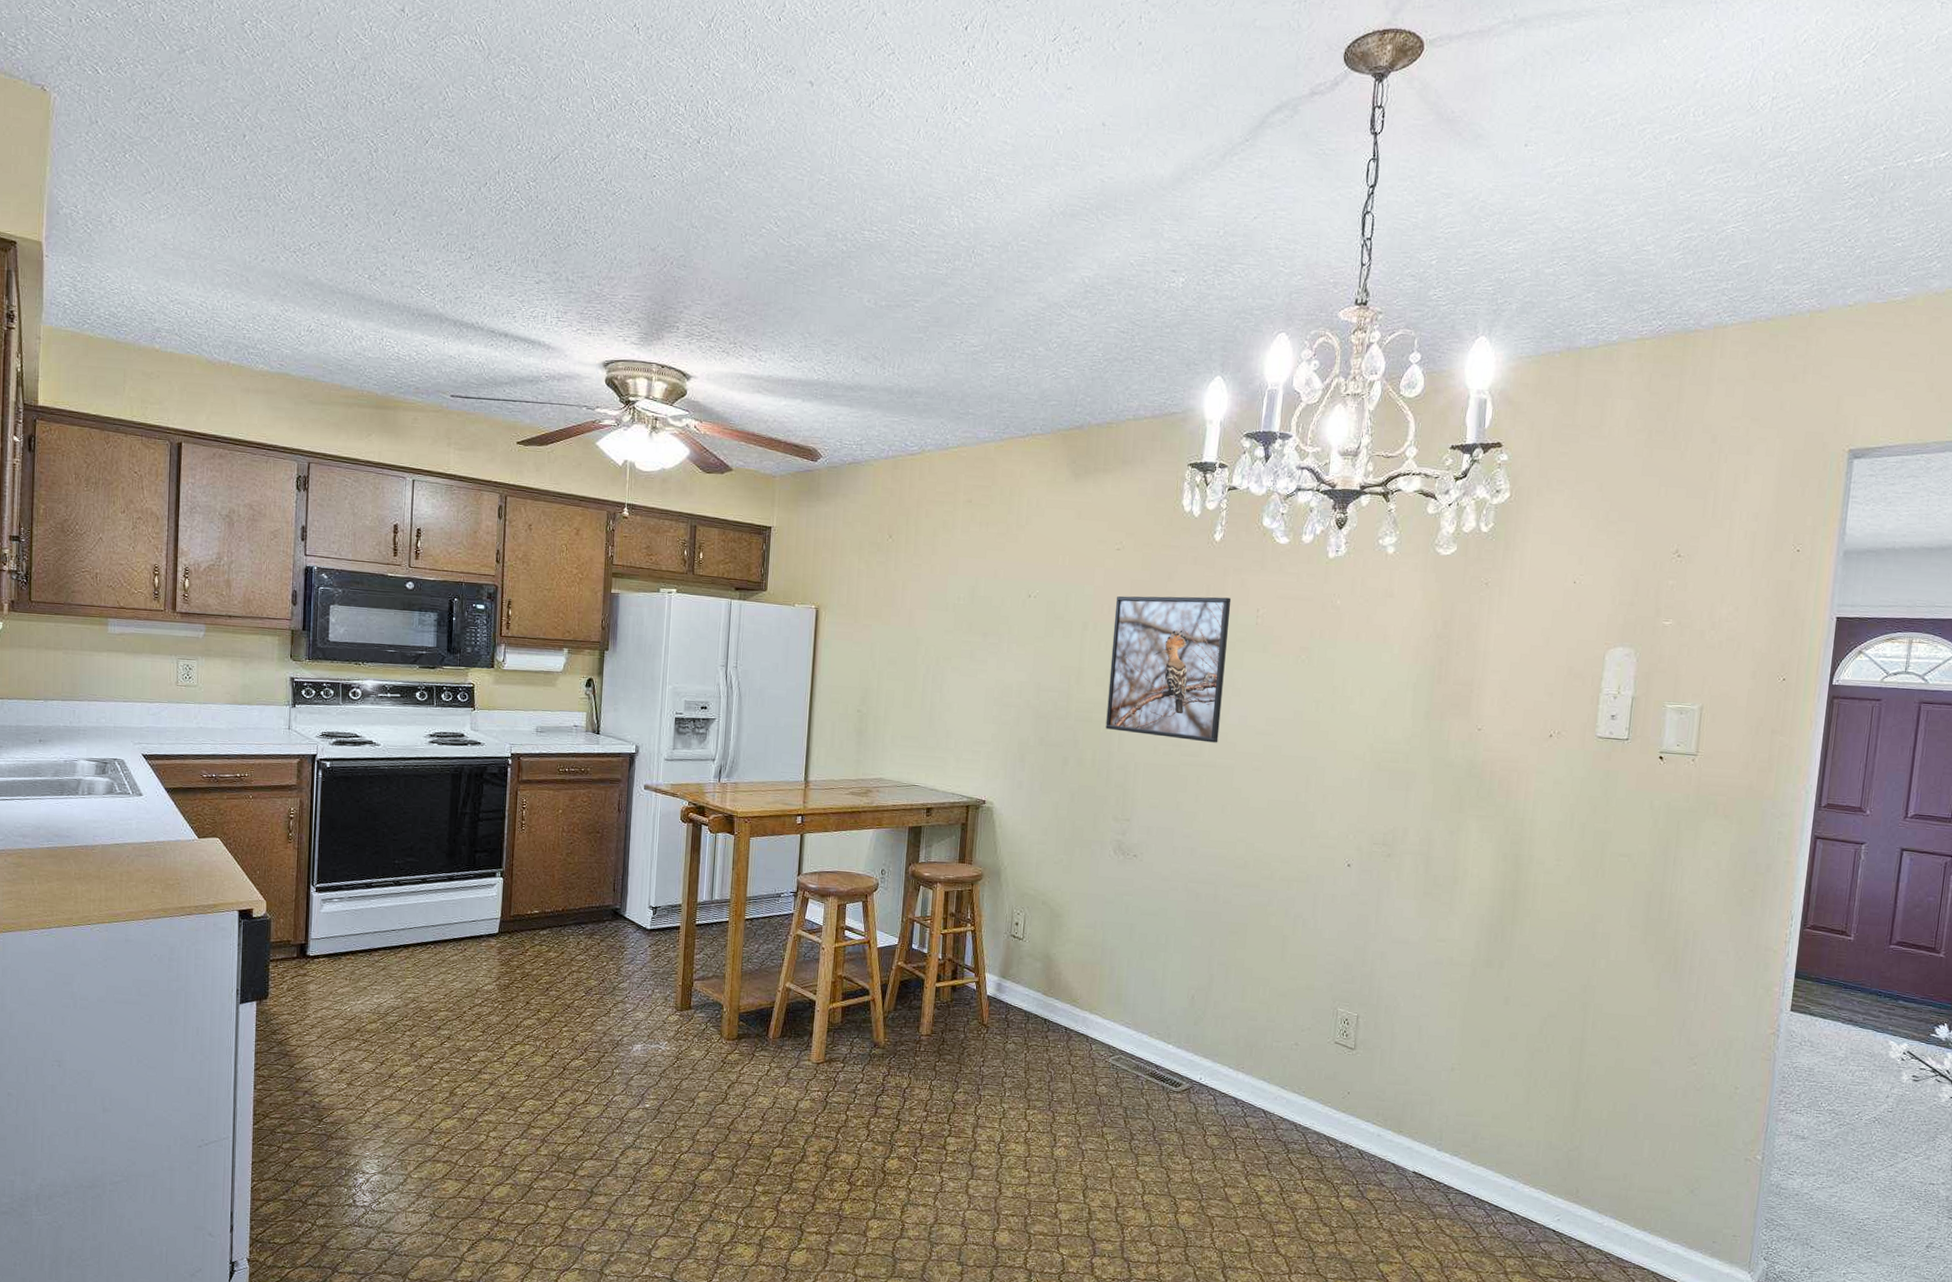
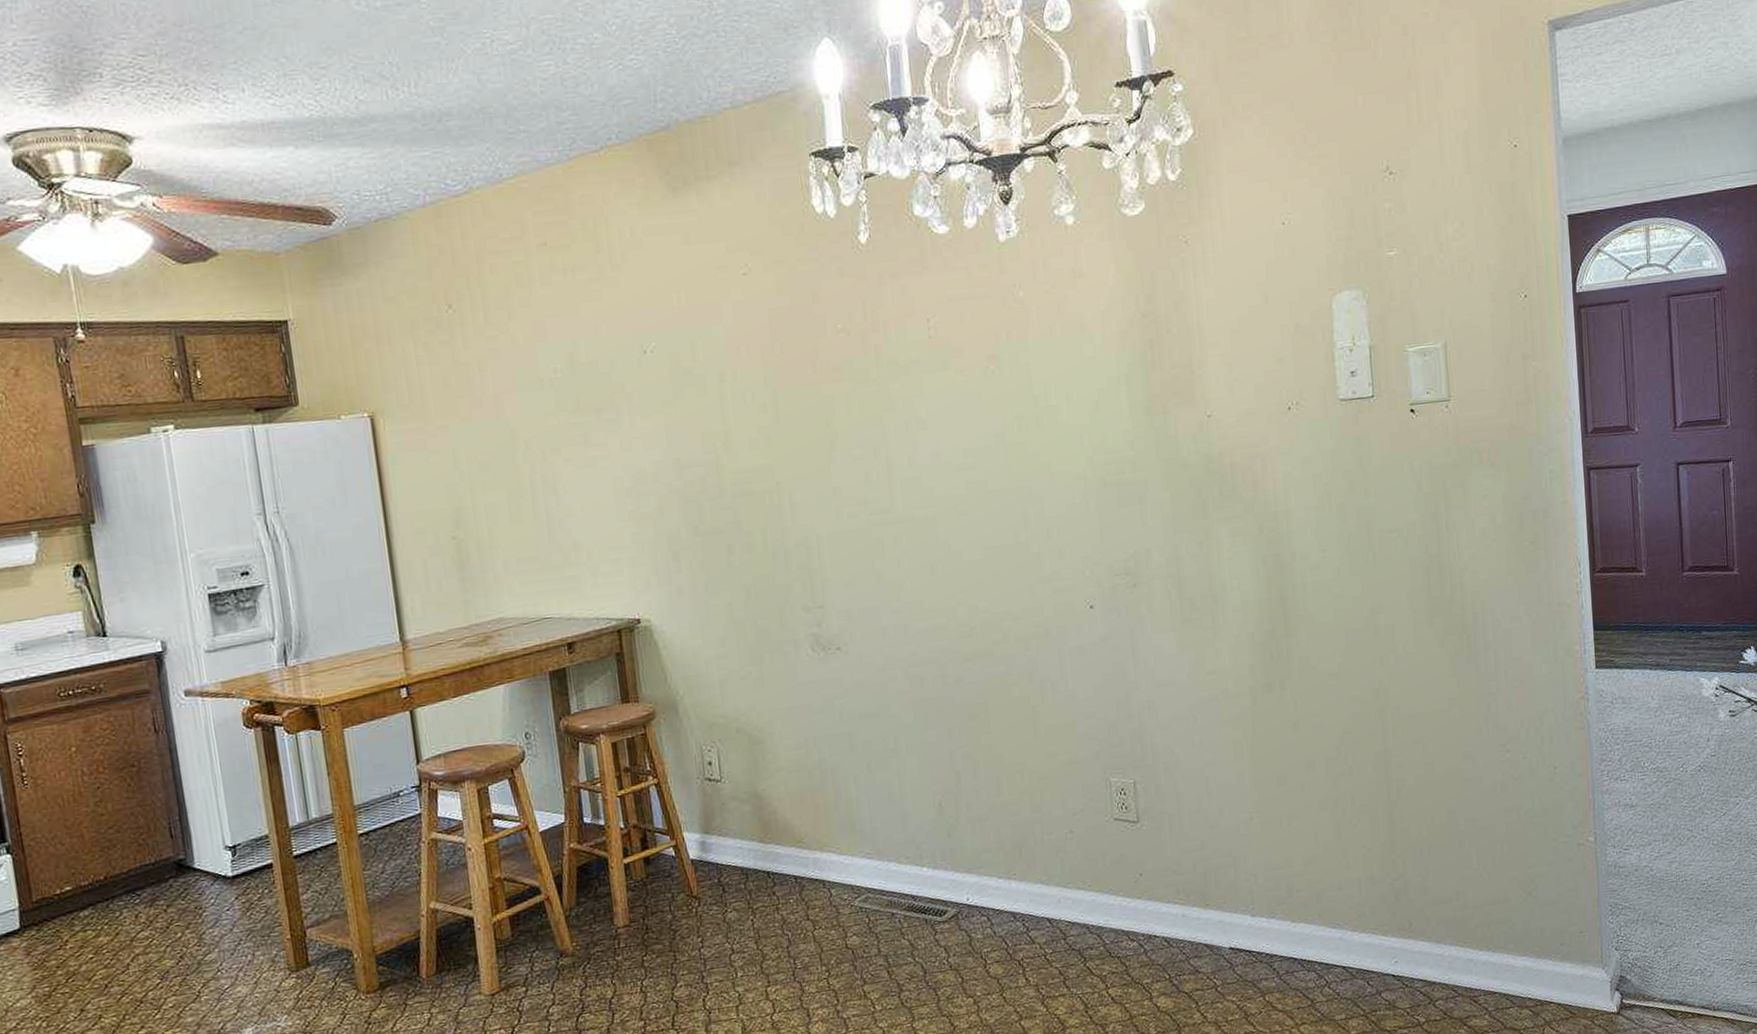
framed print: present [1105,596,1232,743] -> none [754,311,911,501]

